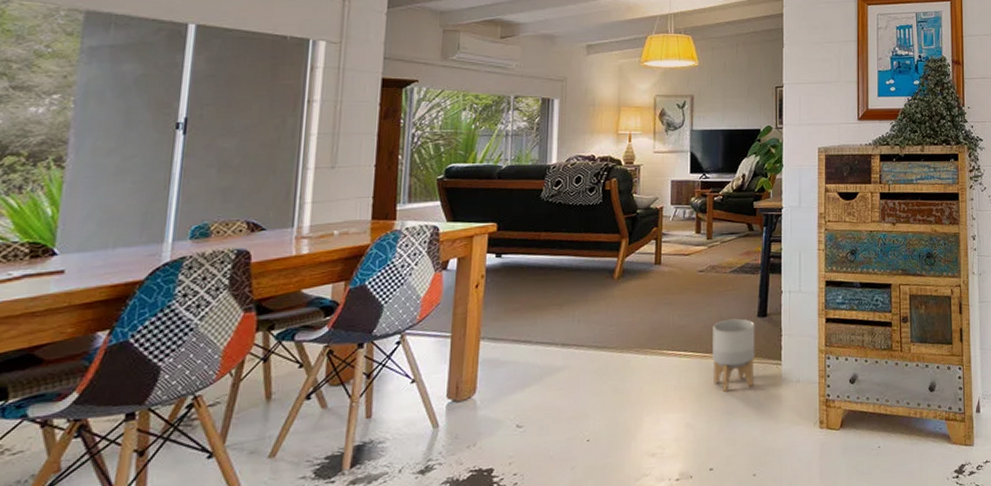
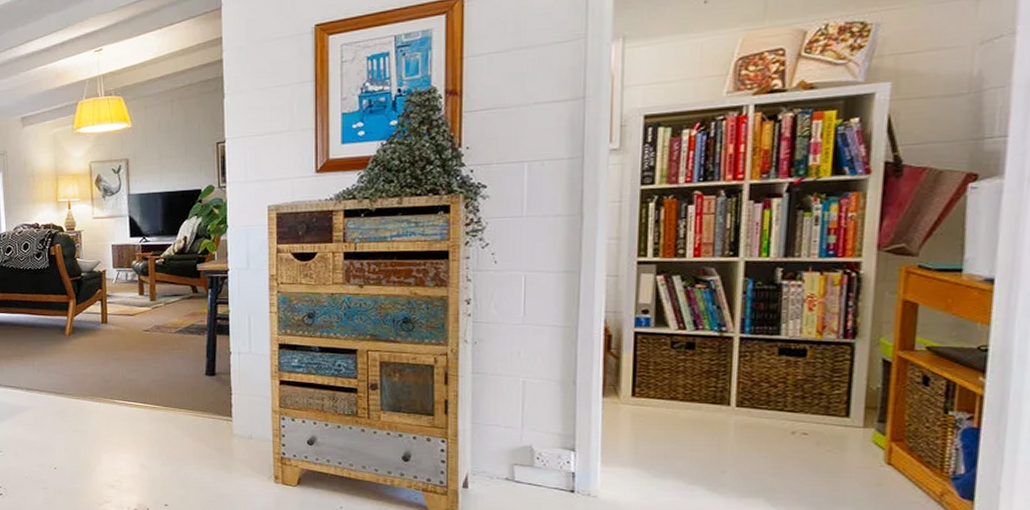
planter: present [712,318,755,393] -> none [161,376,204,441]

